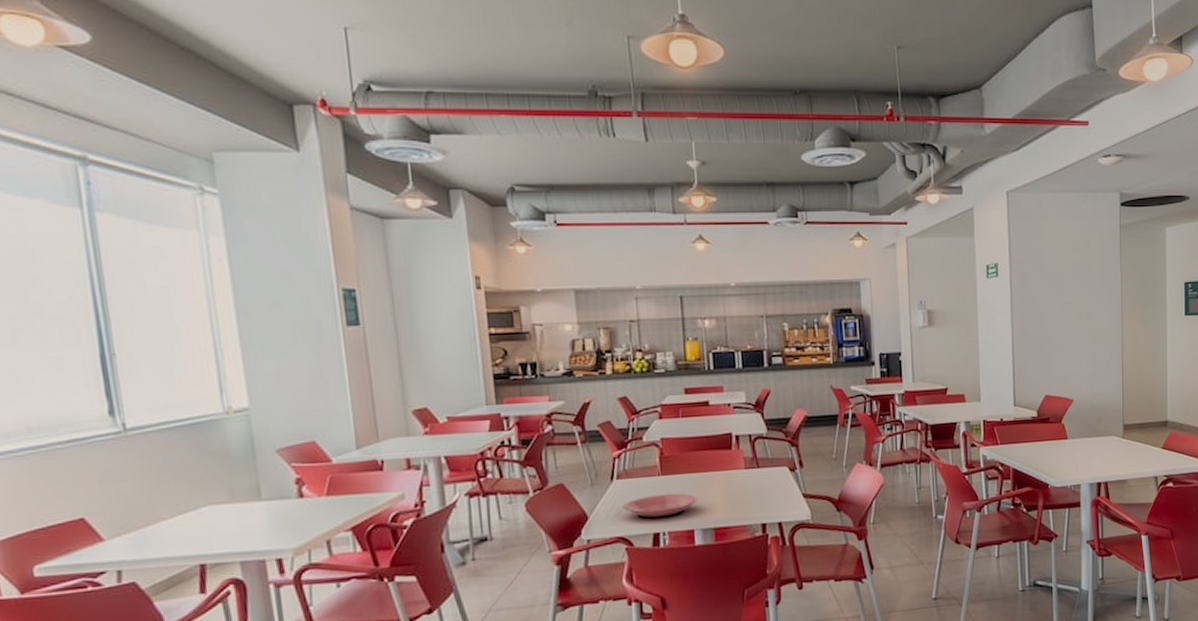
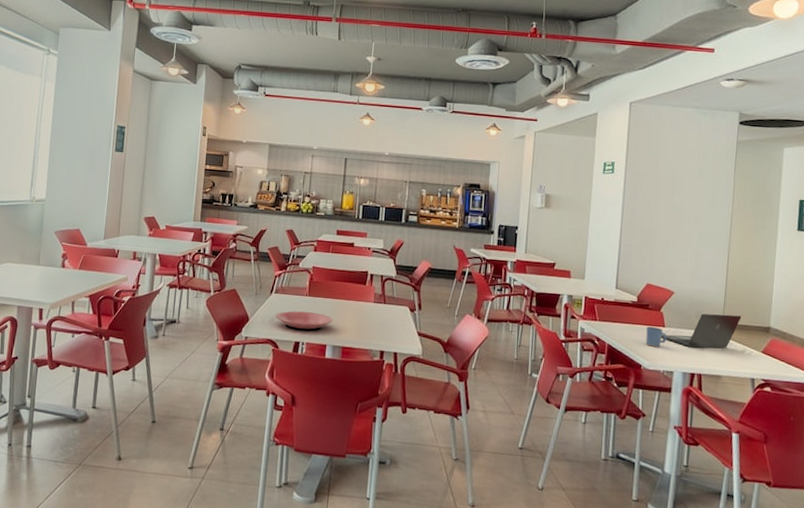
mug: none [1050,441,1071,462] -> present [645,326,667,347]
laptop: none [1065,414,1140,457] -> present [661,313,742,349]

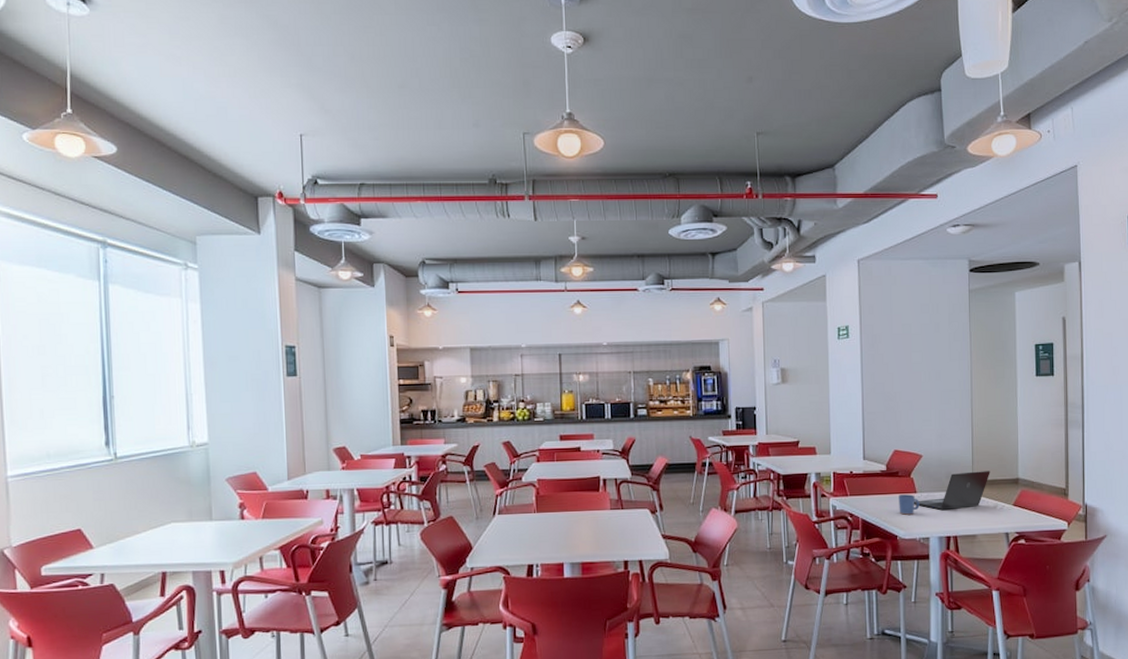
plate: present [275,311,333,332] -> none [502,529,568,552]

